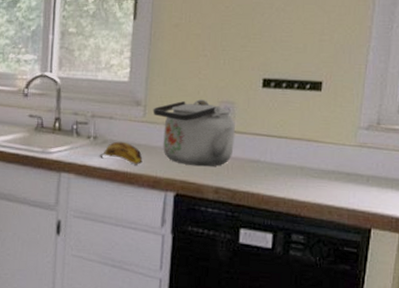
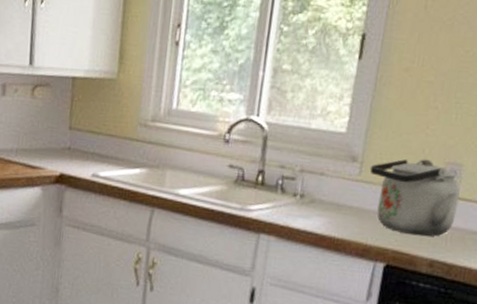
banana: present [99,141,143,165] -> none [304,201,353,230]

